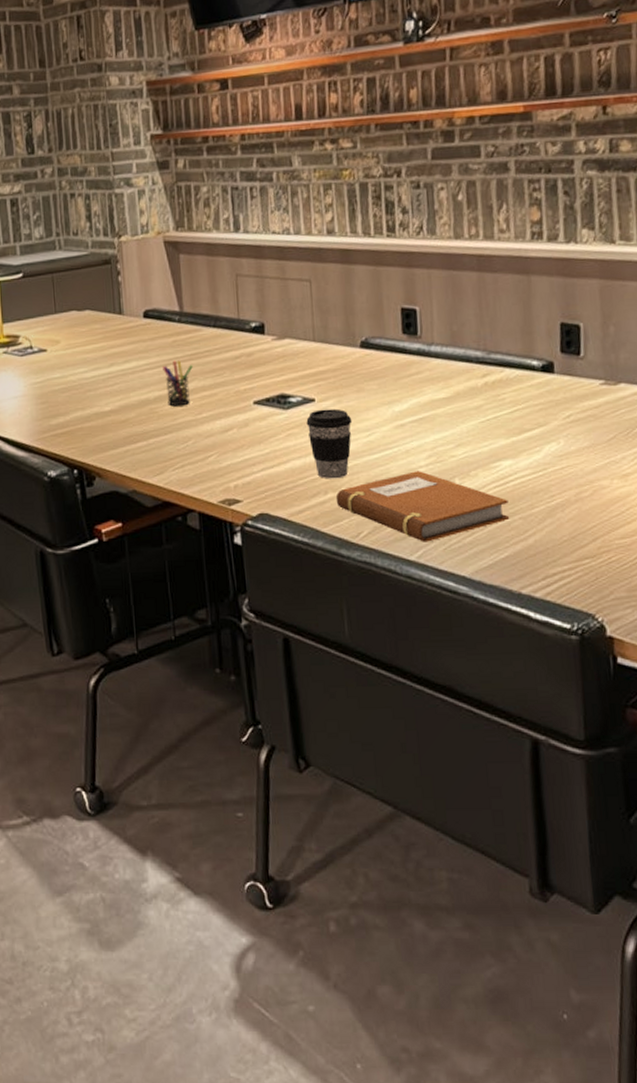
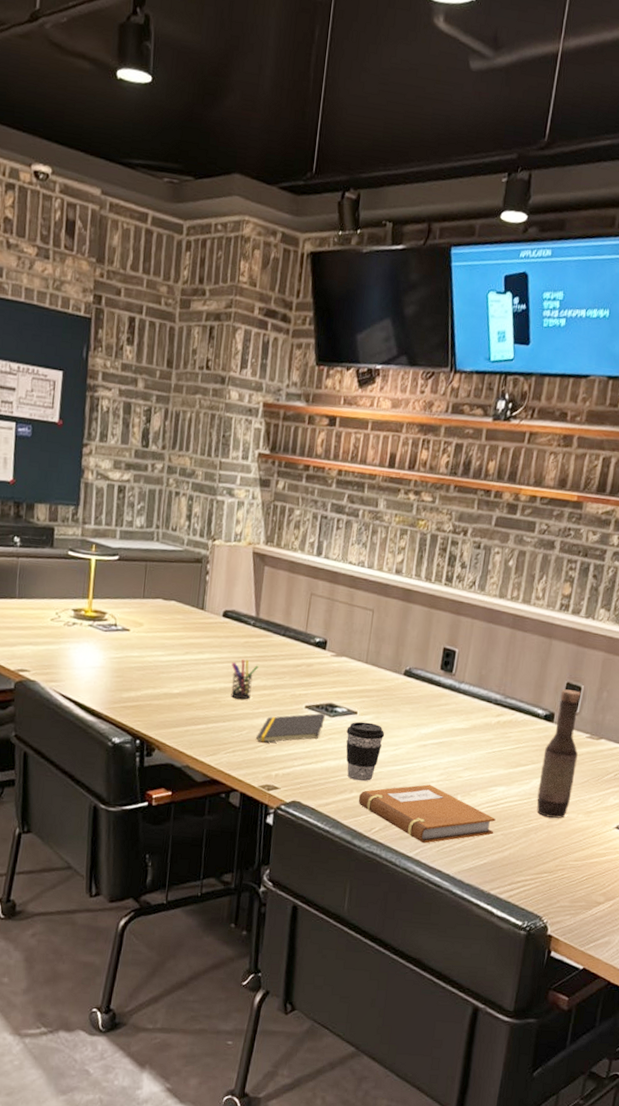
notepad: none [205,406,279,451] -> present [256,713,325,743]
bottle: none [550,330,598,489] -> present [537,689,581,818]

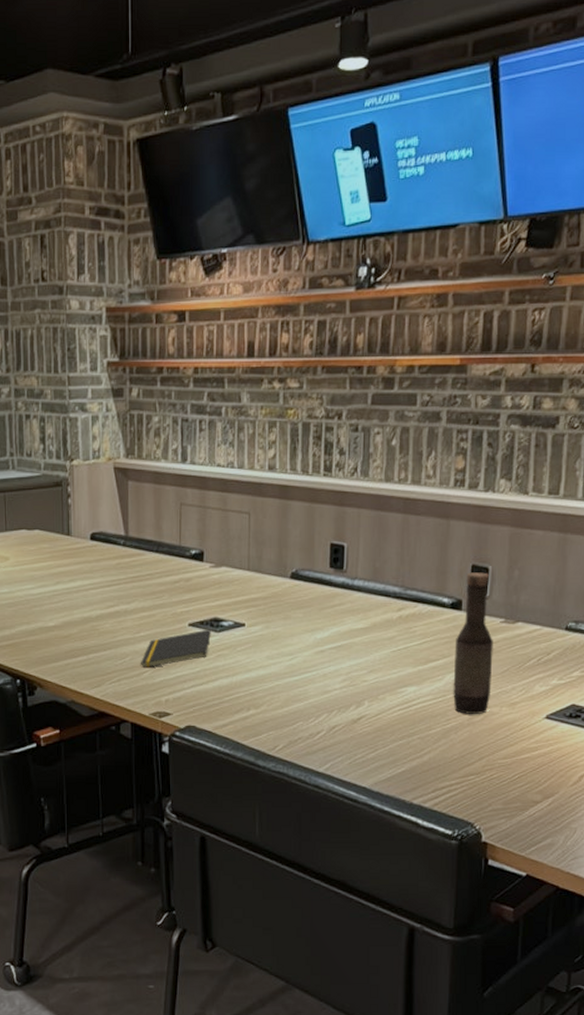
pen holder: present [231,659,259,700] -> none [106,582,134,625]
coffee cup: present [346,721,385,782] -> none [236,633,278,697]
notebook: present [358,784,496,843] -> none [257,693,410,756]

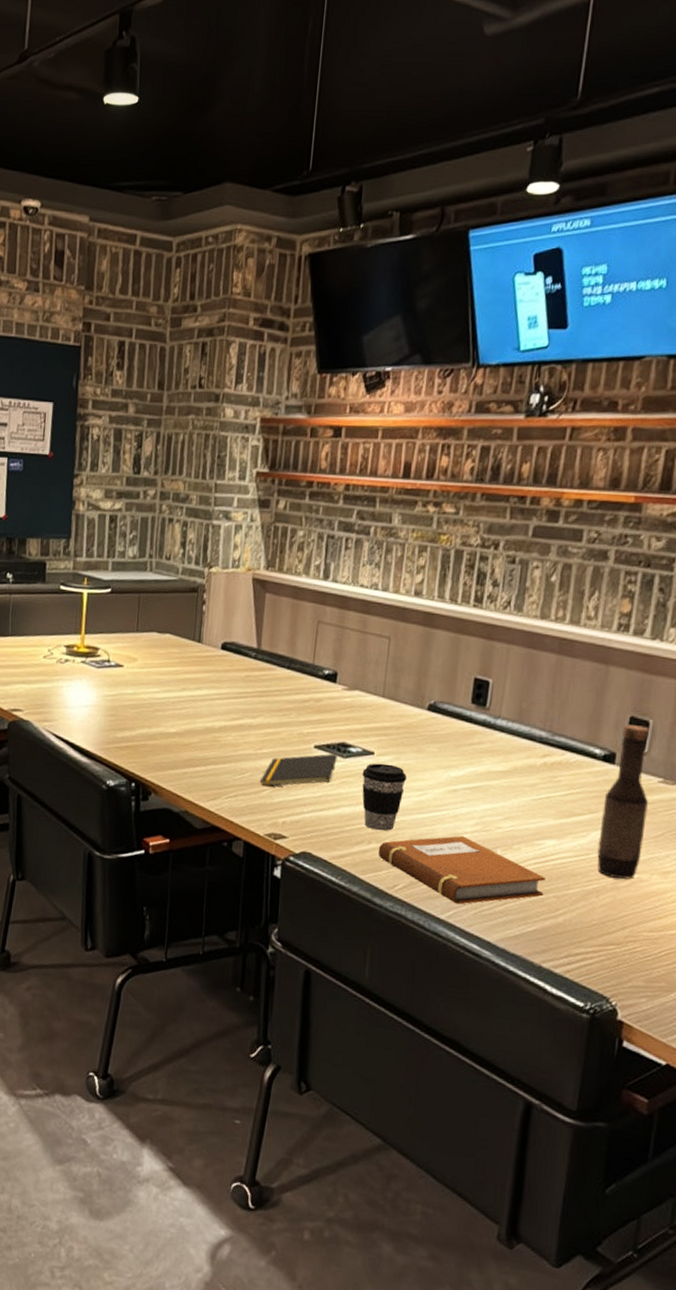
coffee cup: none [236,633,278,697] -> present [362,763,407,831]
notebook: none [257,693,410,756] -> present [378,836,546,905]

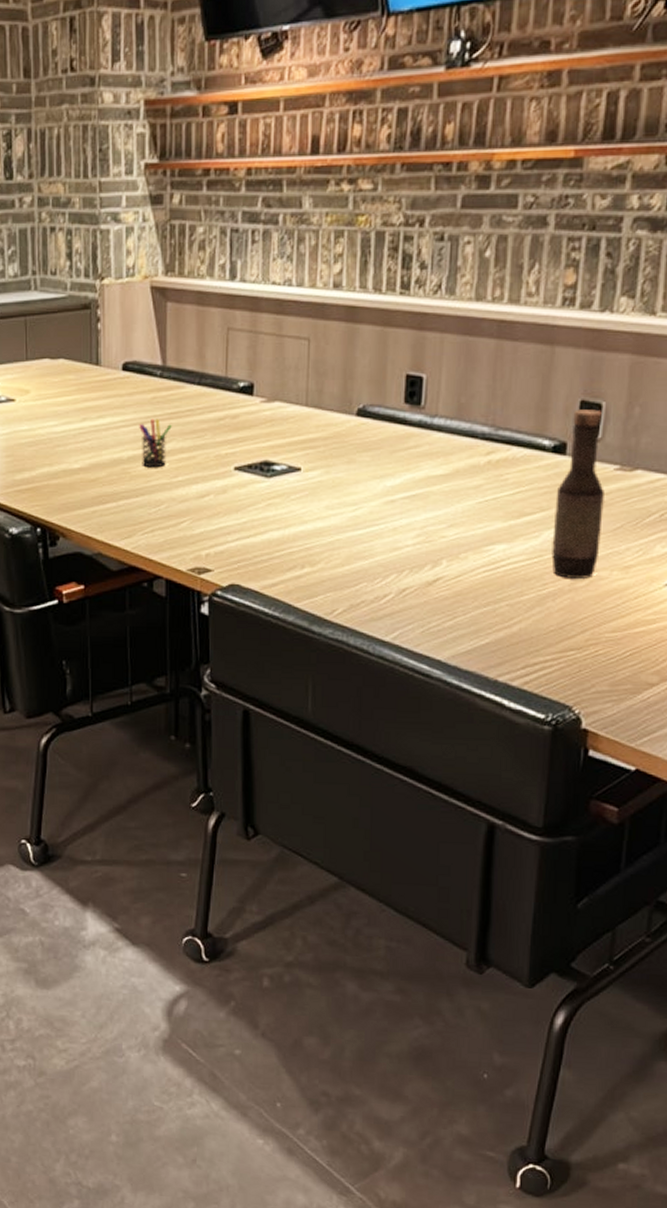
pen holder: none [231,694,261,739] -> present [139,418,172,468]
notepad: present [260,753,337,787] -> none [178,474,260,517]
coffee cup: present [362,763,407,831] -> none [289,479,339,553]
notebook: present [378,836,546,905] -> none [312,550,497,624]

